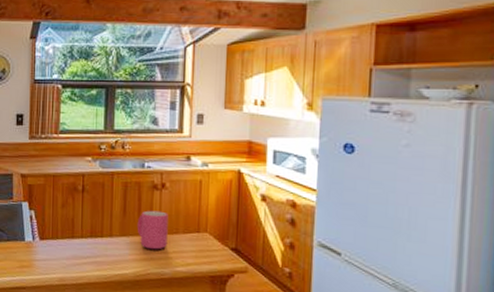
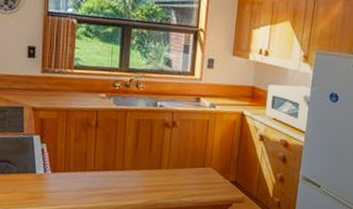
mug: present [137,210,169,250] -> none [147,146,178,183]

